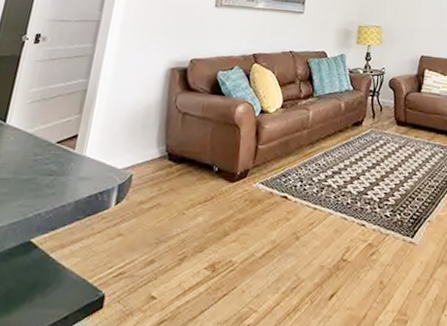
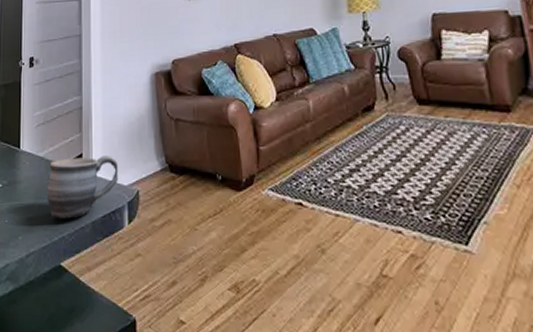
mug: none [27,137,116,196] -> present [47,156,118,219]

